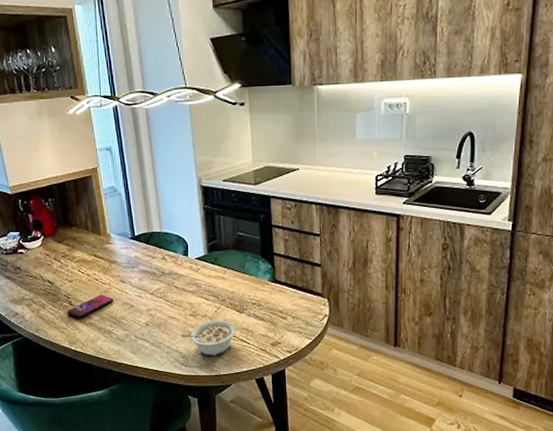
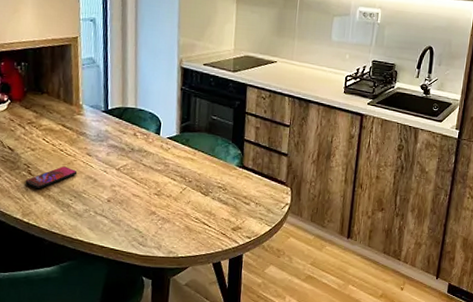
legume: present [180,321,236,357] -> none [142,201,199,238]

